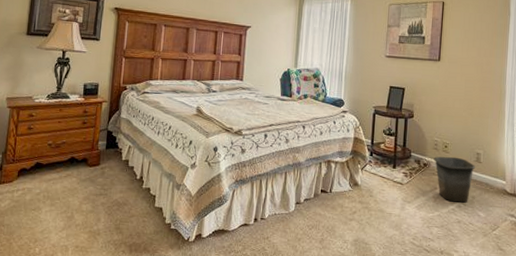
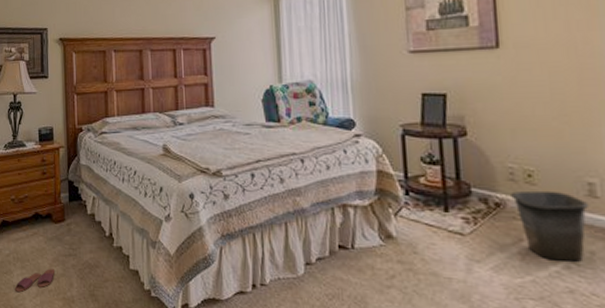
slippers: none [42,206,85,227] -> present [15,269,55,293]

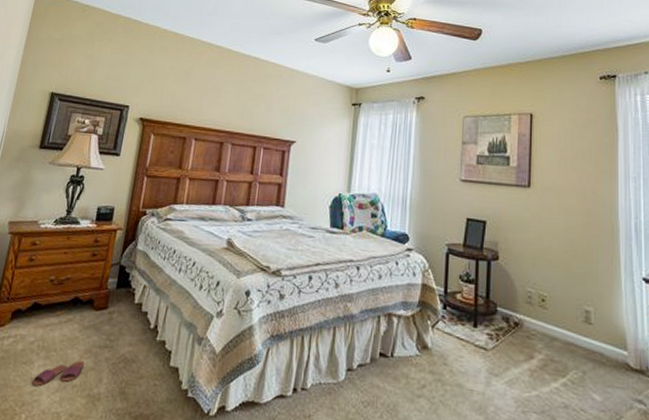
waste bin: present [511,190,590,262] -> none [527,313,585,380]

